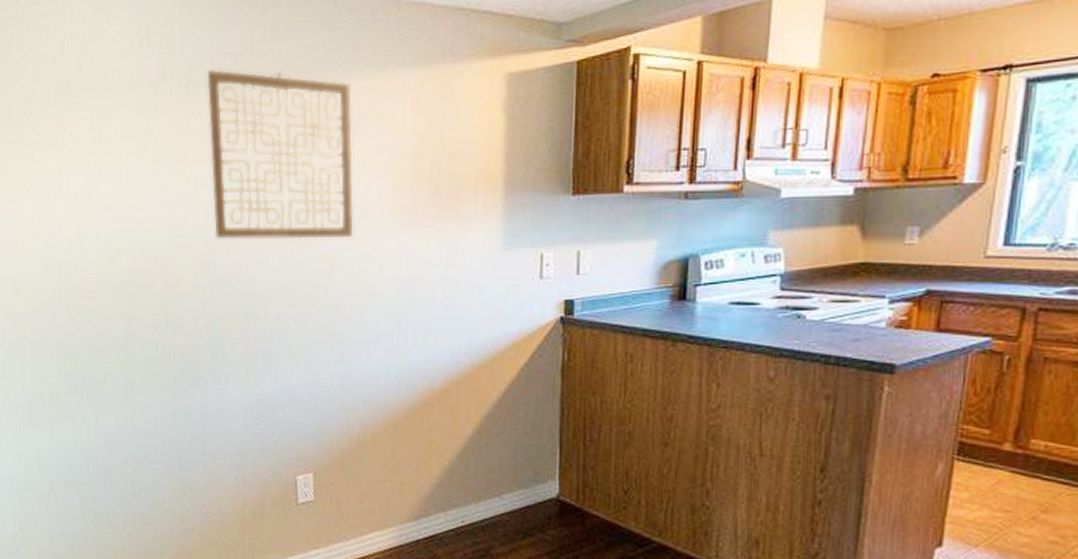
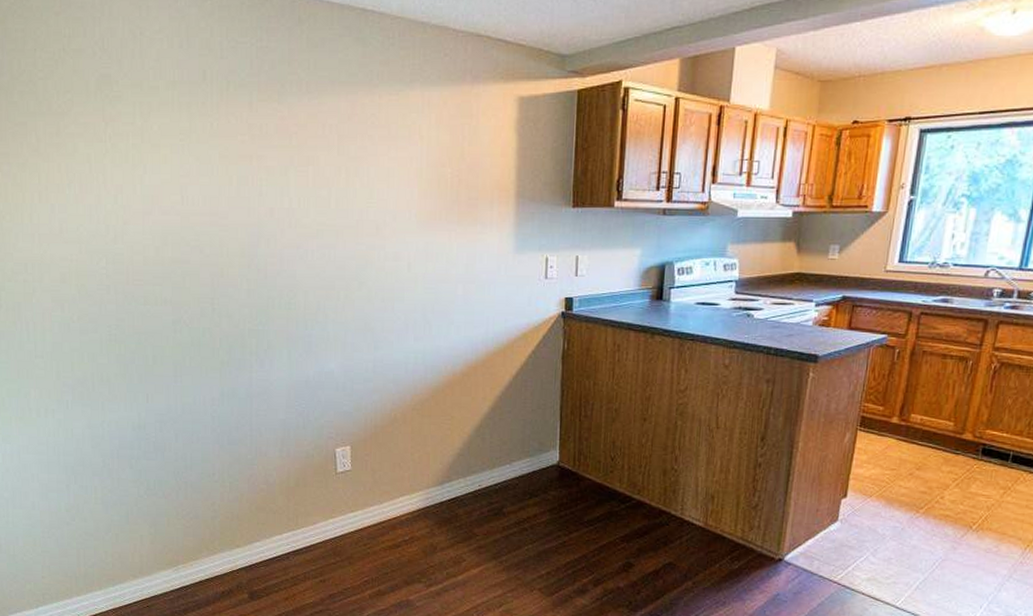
wall art: present [207,69,354,240] -> none [247,74,385,238]

